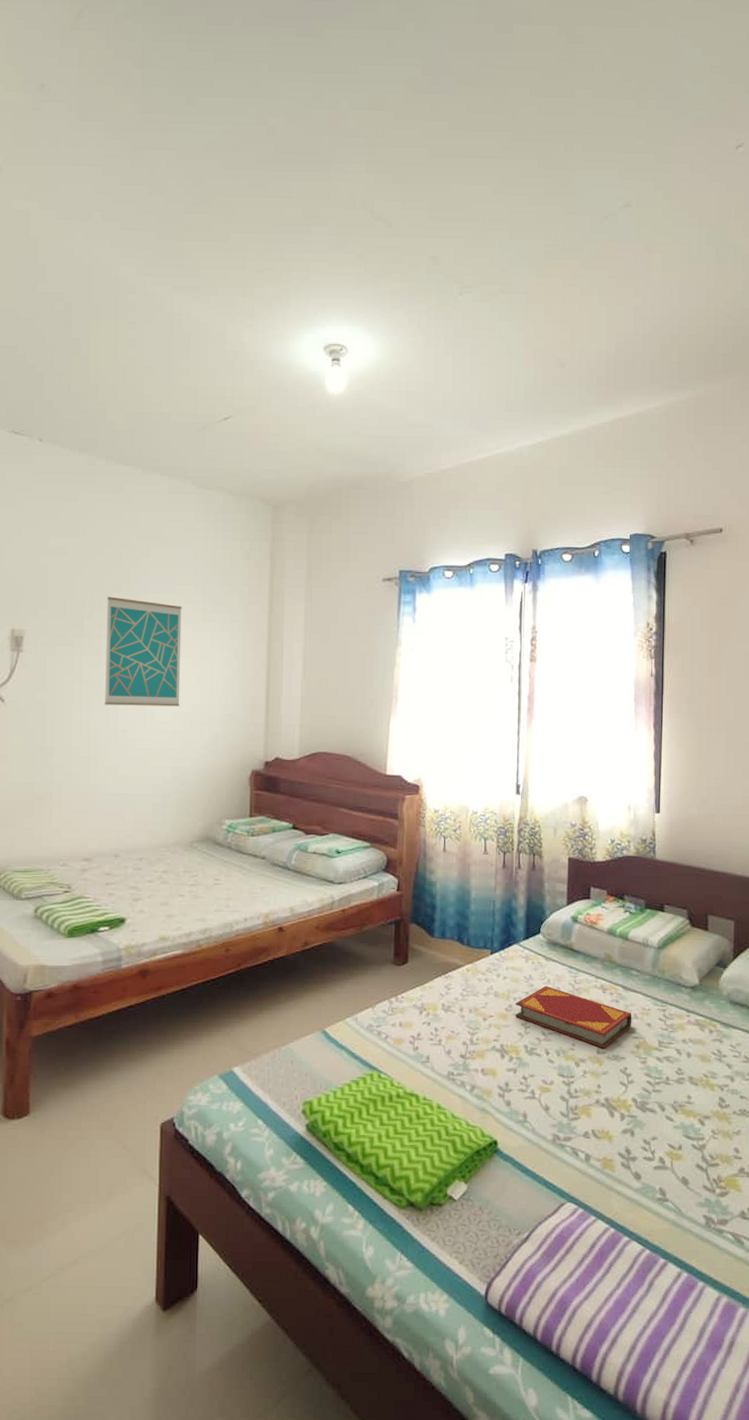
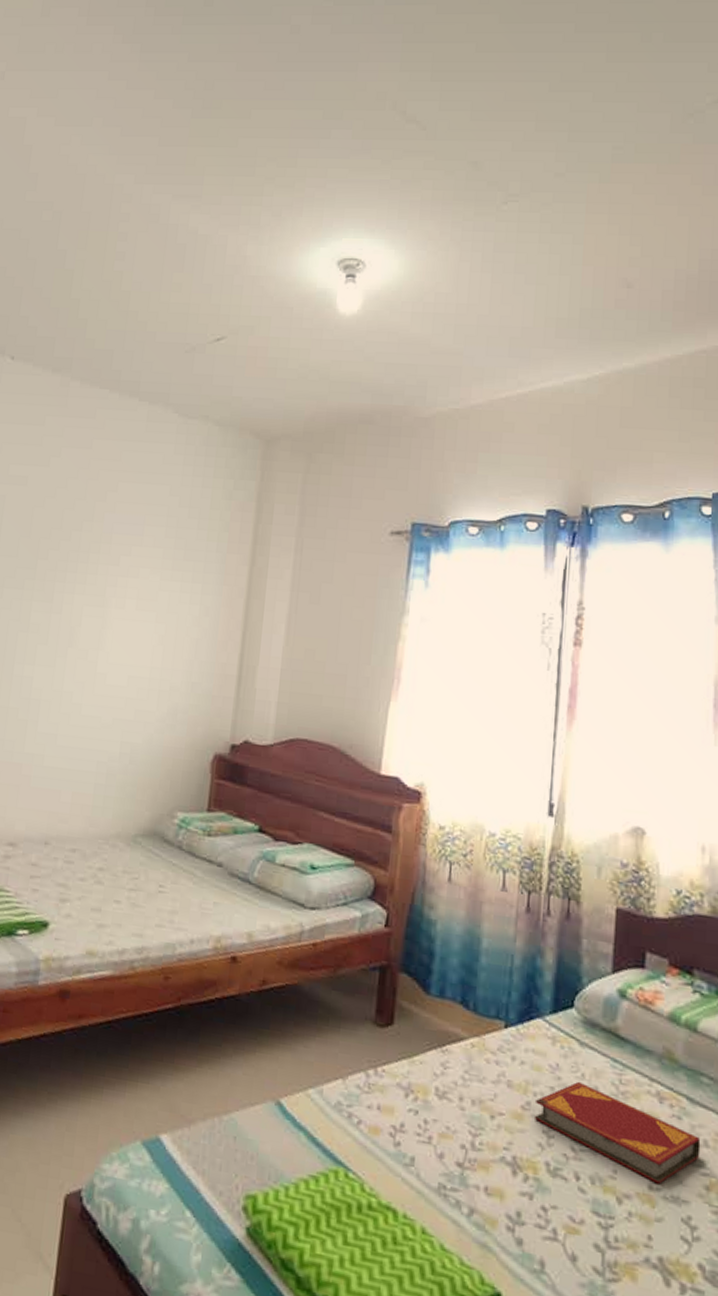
wall art: present [105,596,182,707] -> none [51,534,150,669]

